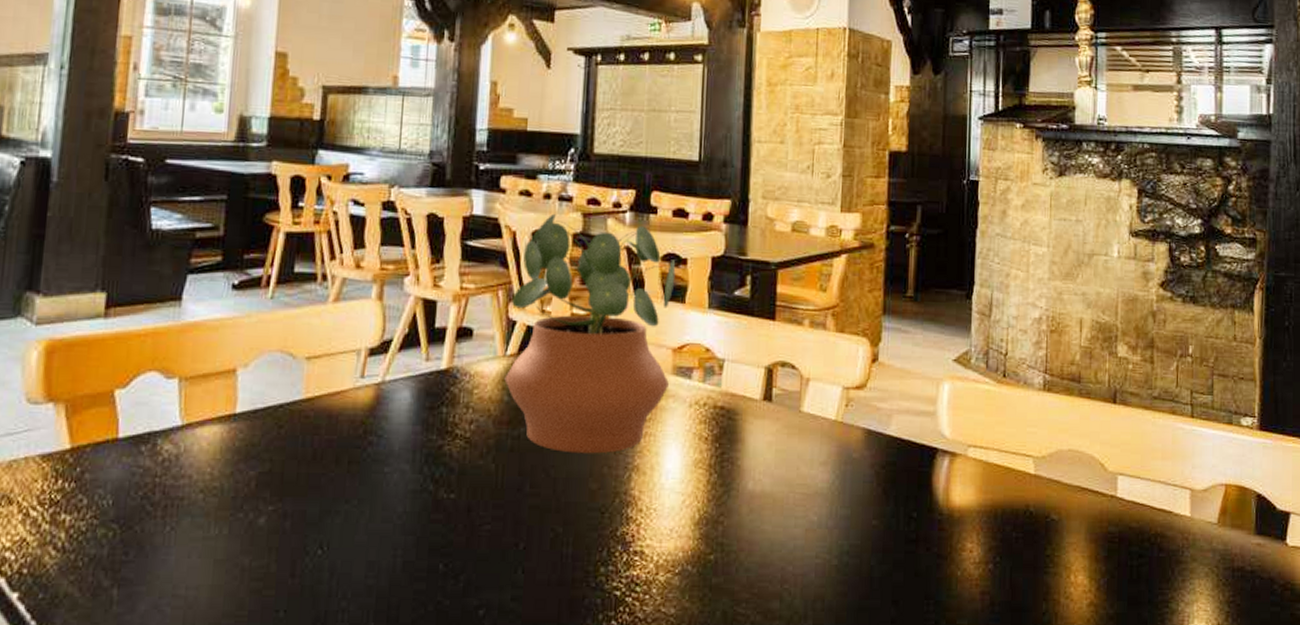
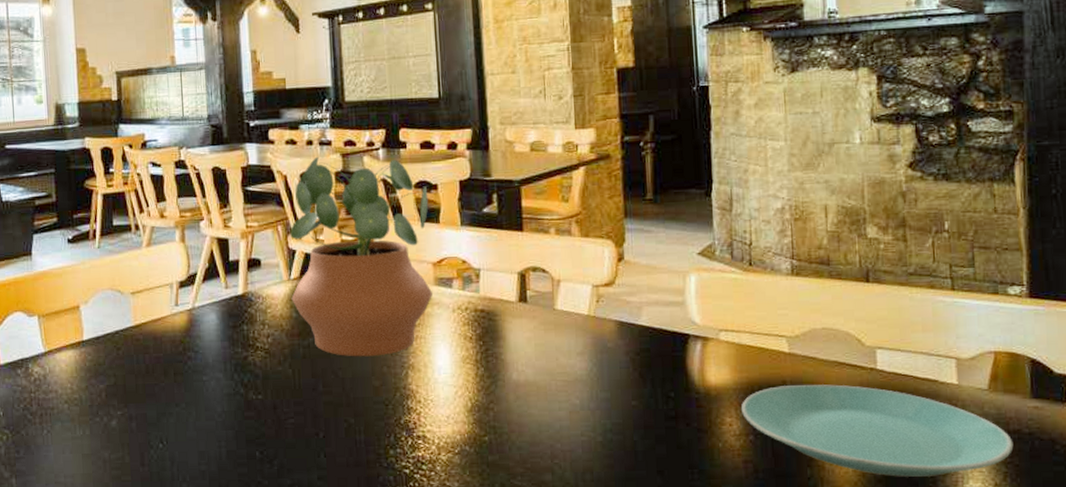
plate: none [983,510,1237,614] -> present [742,384,1014,477]

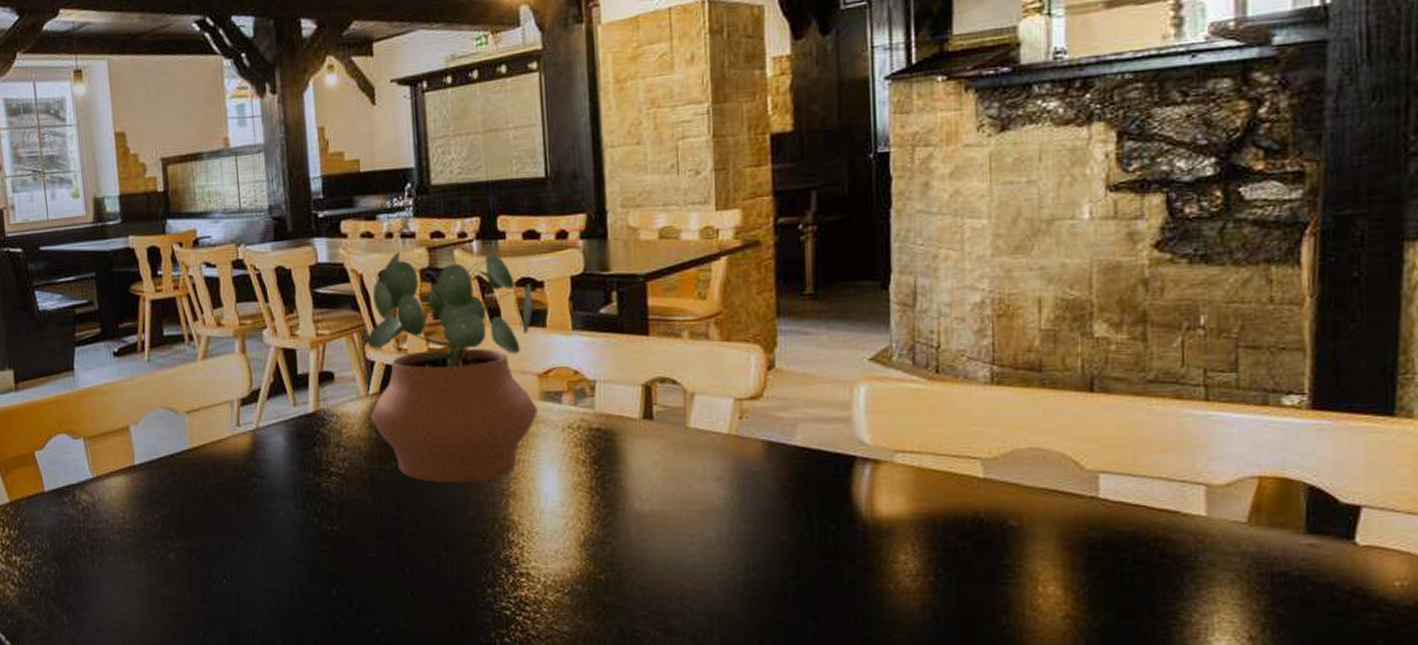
plate: present [742,384,1014,477] -> none [920,516,1278,627]

